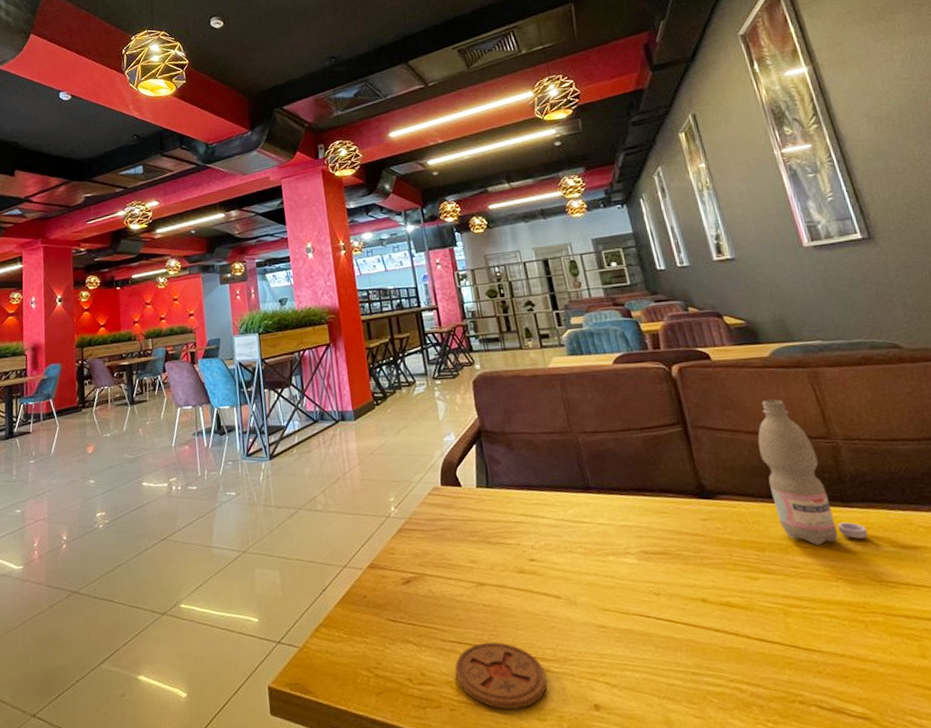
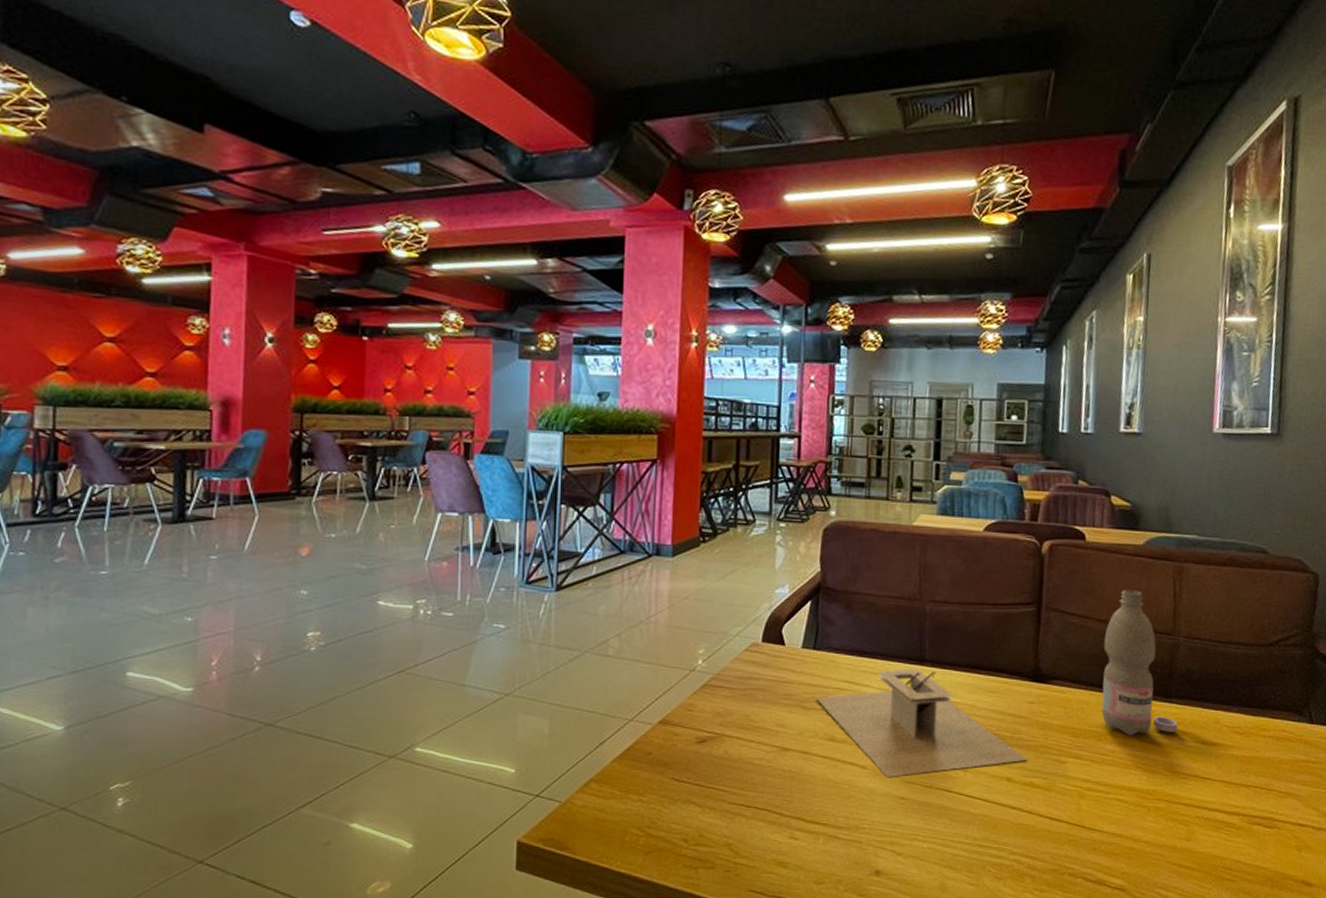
coaster: present [454,642,548,709] -> none [737,808,834,872]
utensil holder: none [499,497,718,606] -> present [816,668,1029,777]

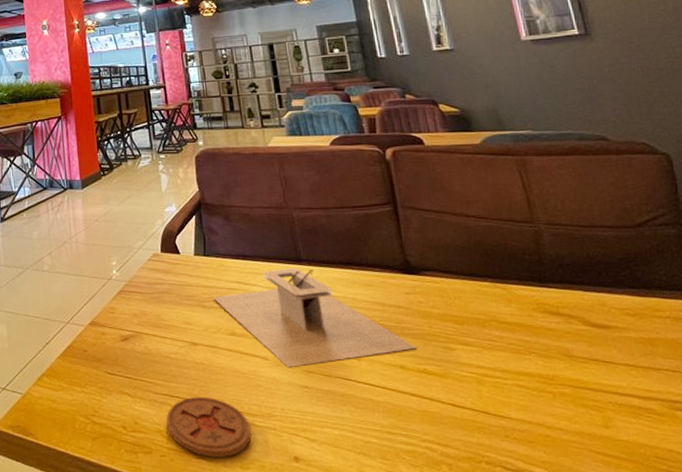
coaster: none [737,808,834,872] -> present [166,397,252,457]
water bottle: present [1101,589,1178,735] -> none [464,184,562,321]

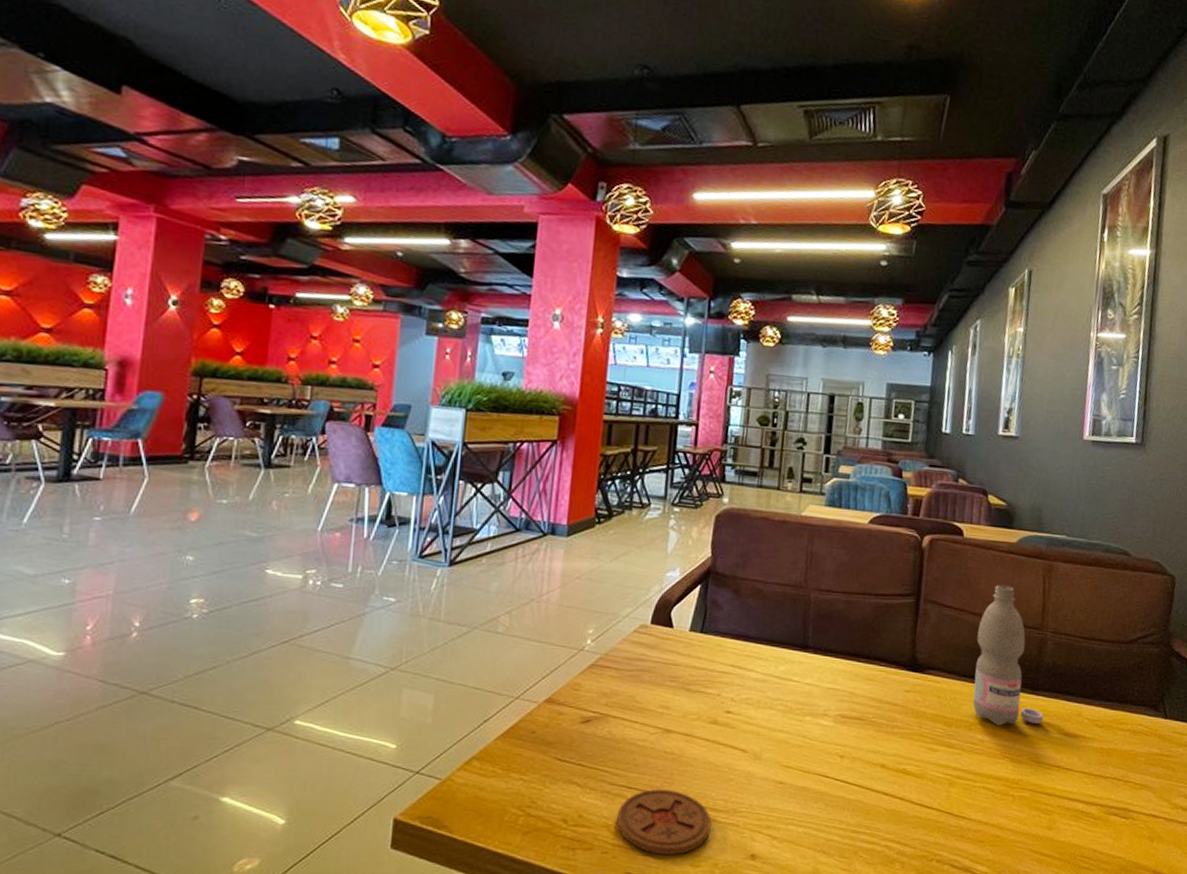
utensil holder: present [213,268,418,367] -> none [701,654,903,761]
water bottle: none [464,184,562,321] -> present [972,584,1044,726]

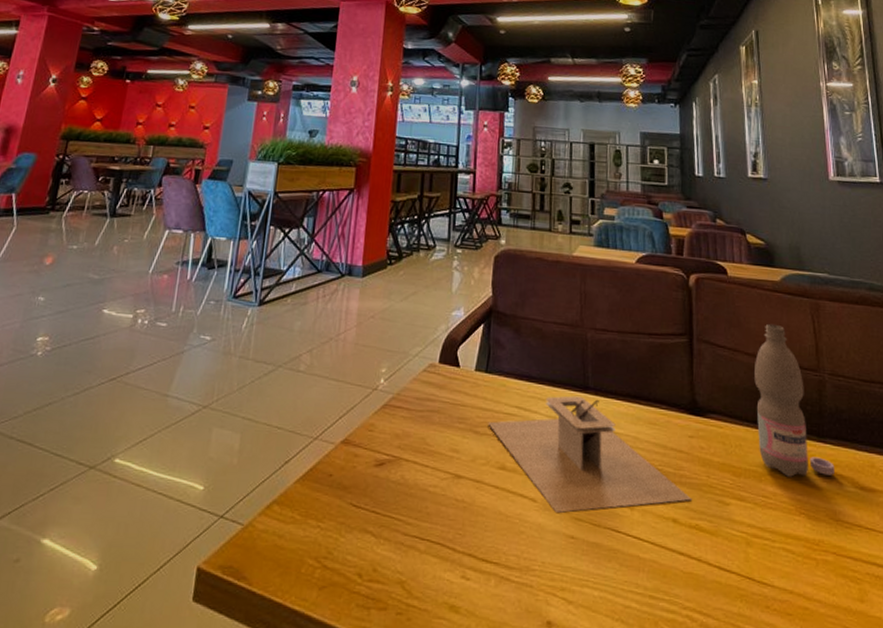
coaster: present [616,790,712,855] -> none [410,542,505,619]
utensil holder: none [701,654,903,761] -> present [488,395,693,513]

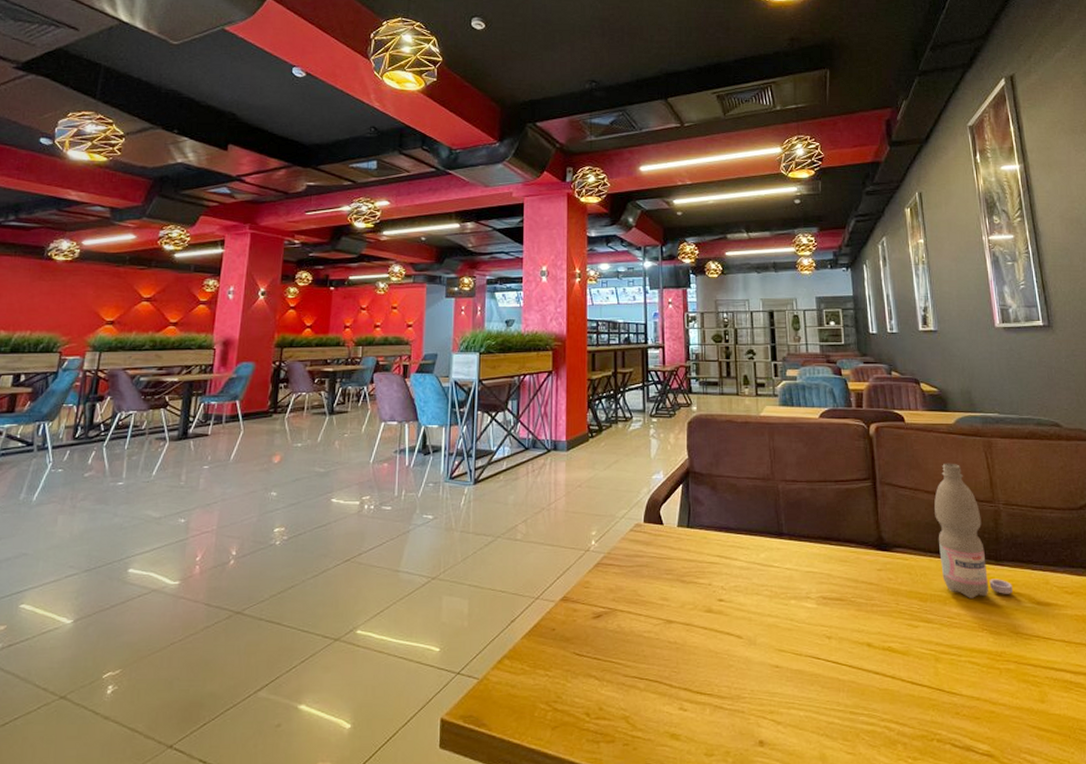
utensil holder: present [488,395,693,513] -> none [693,542,884,646]

